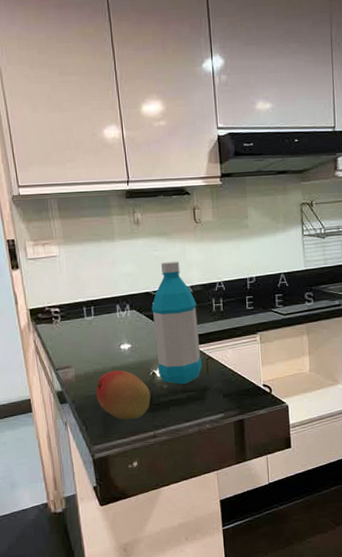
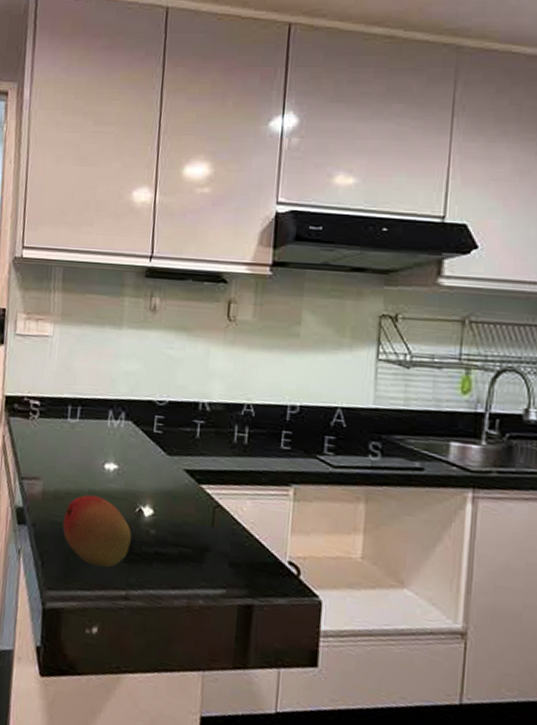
water bottle: present [152,261,202,385] -> none [146,364,213,536]

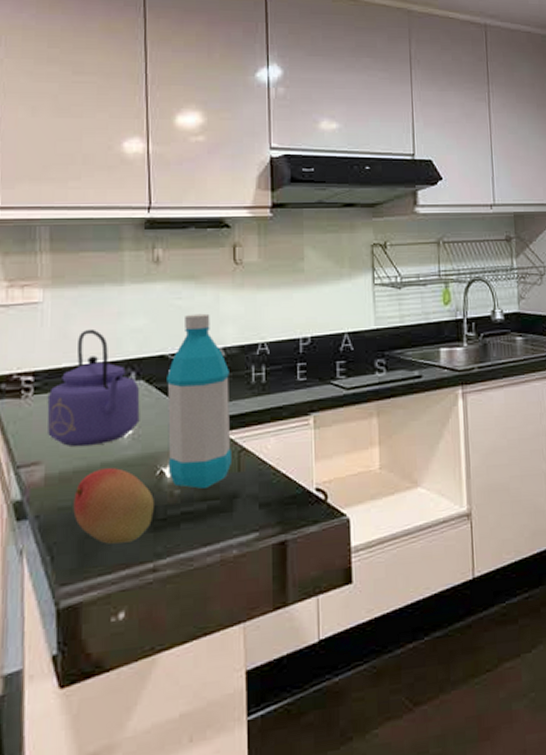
kettle: none [47,366,128,473] -> present [47,328,140,447]
water bottle: none [146,364,213,536] -> present [167,313,231,490]

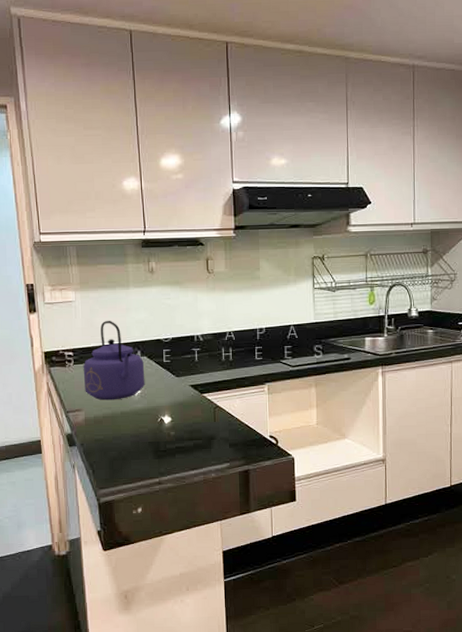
fruit: present [73,467,154,544] -> none [104,415,157,465]
water bottle: present [167,313,231,490] -> none [162,310,209,433]

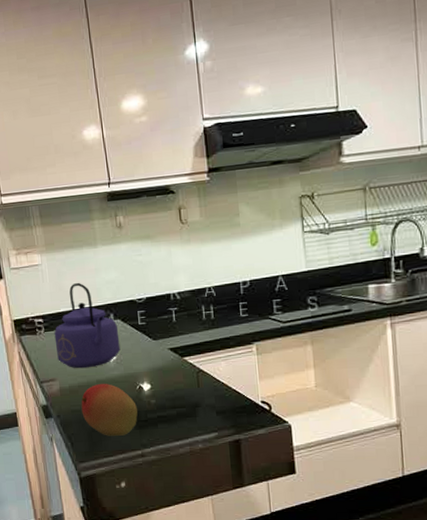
fruit: none [104,415,157,465] -> present [81,383,138,436]

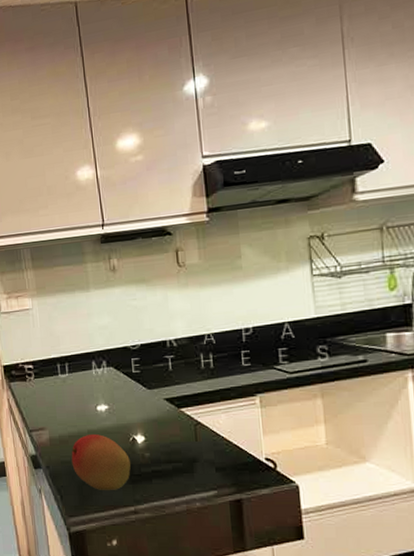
kettle: present [54,282,121,369] -> none [44,327,113,418]

